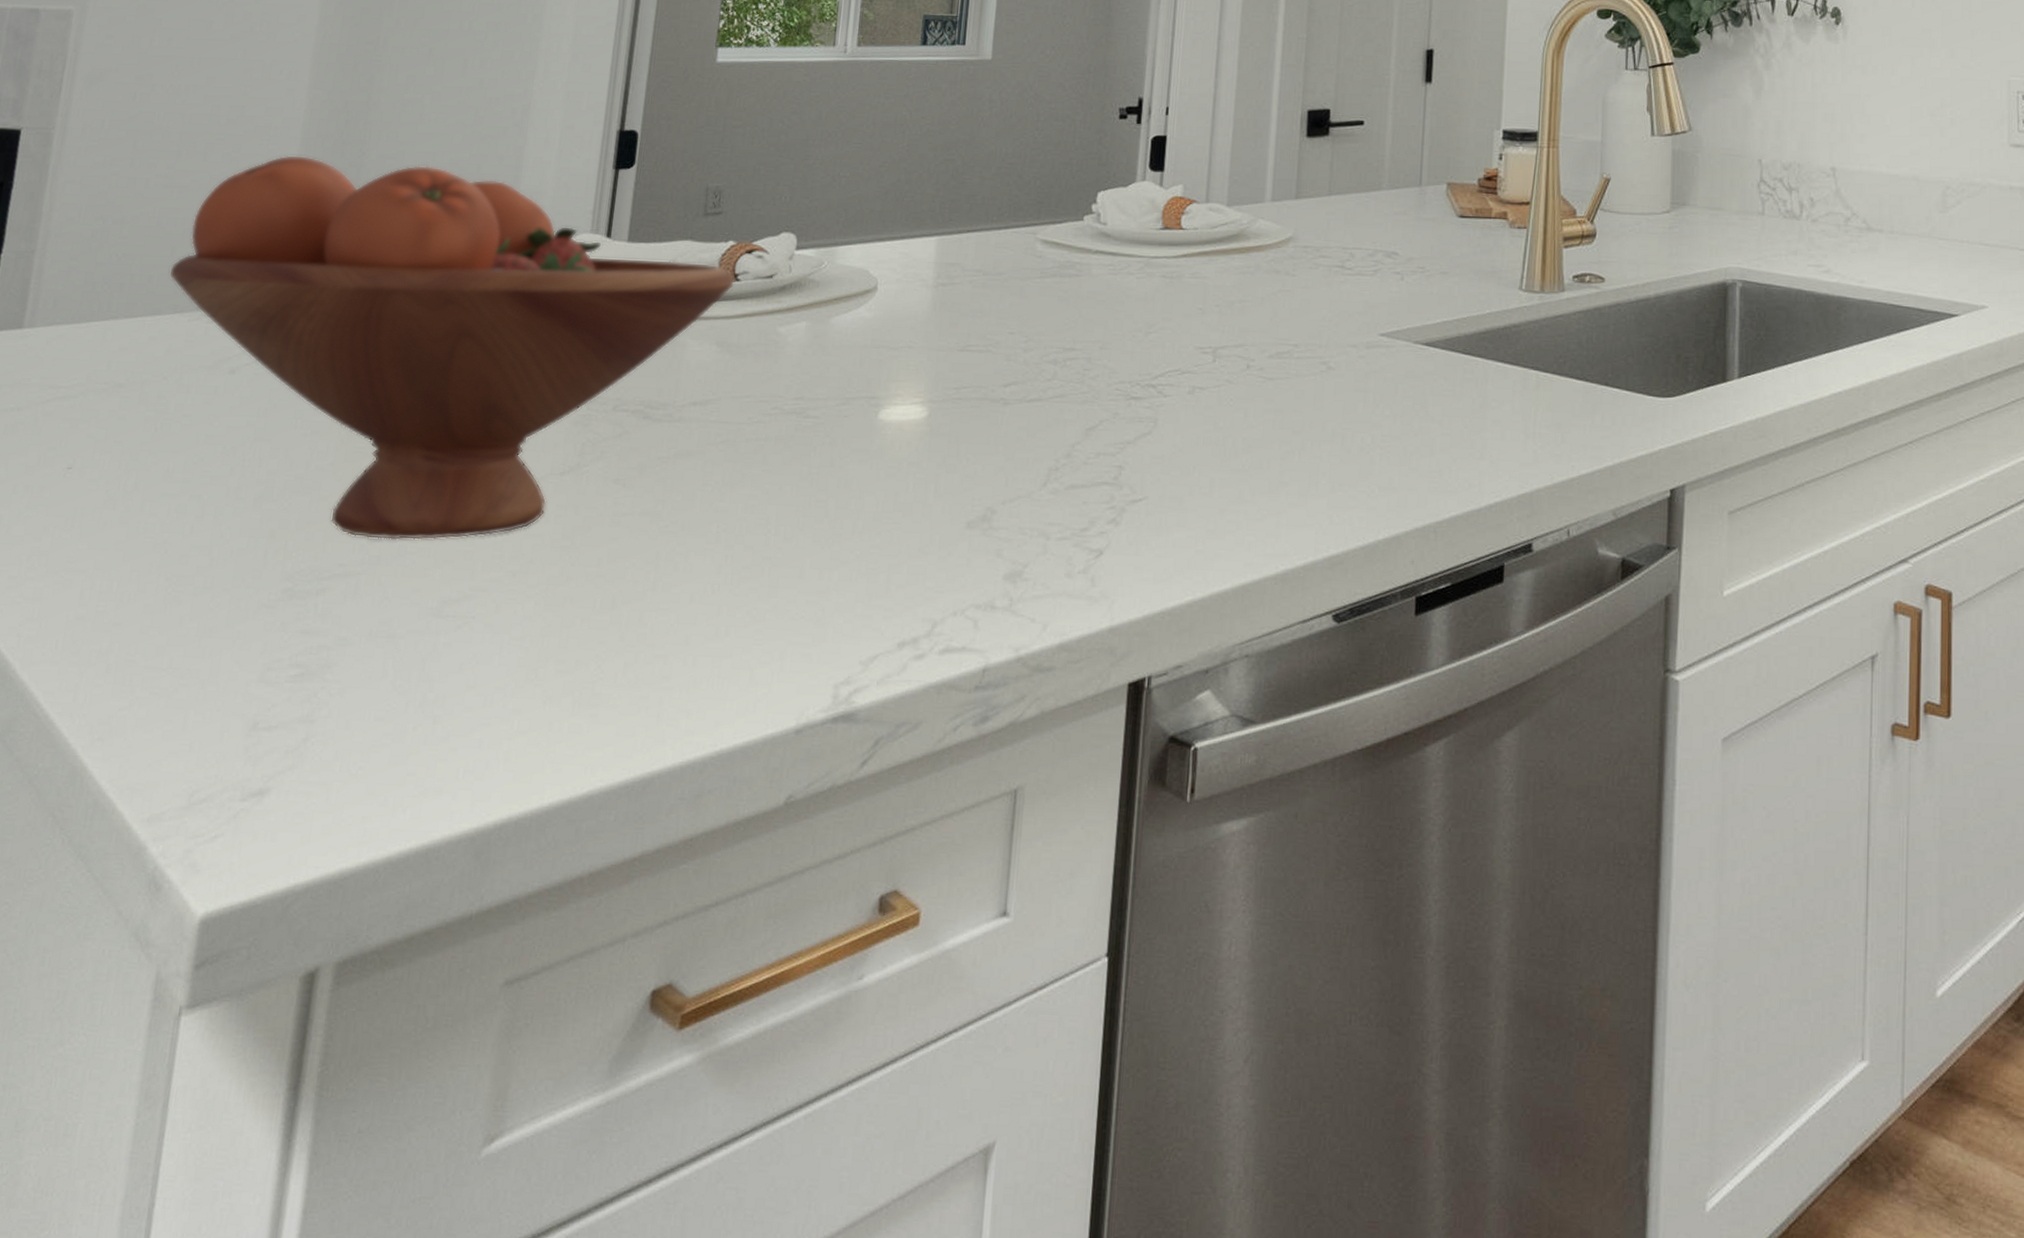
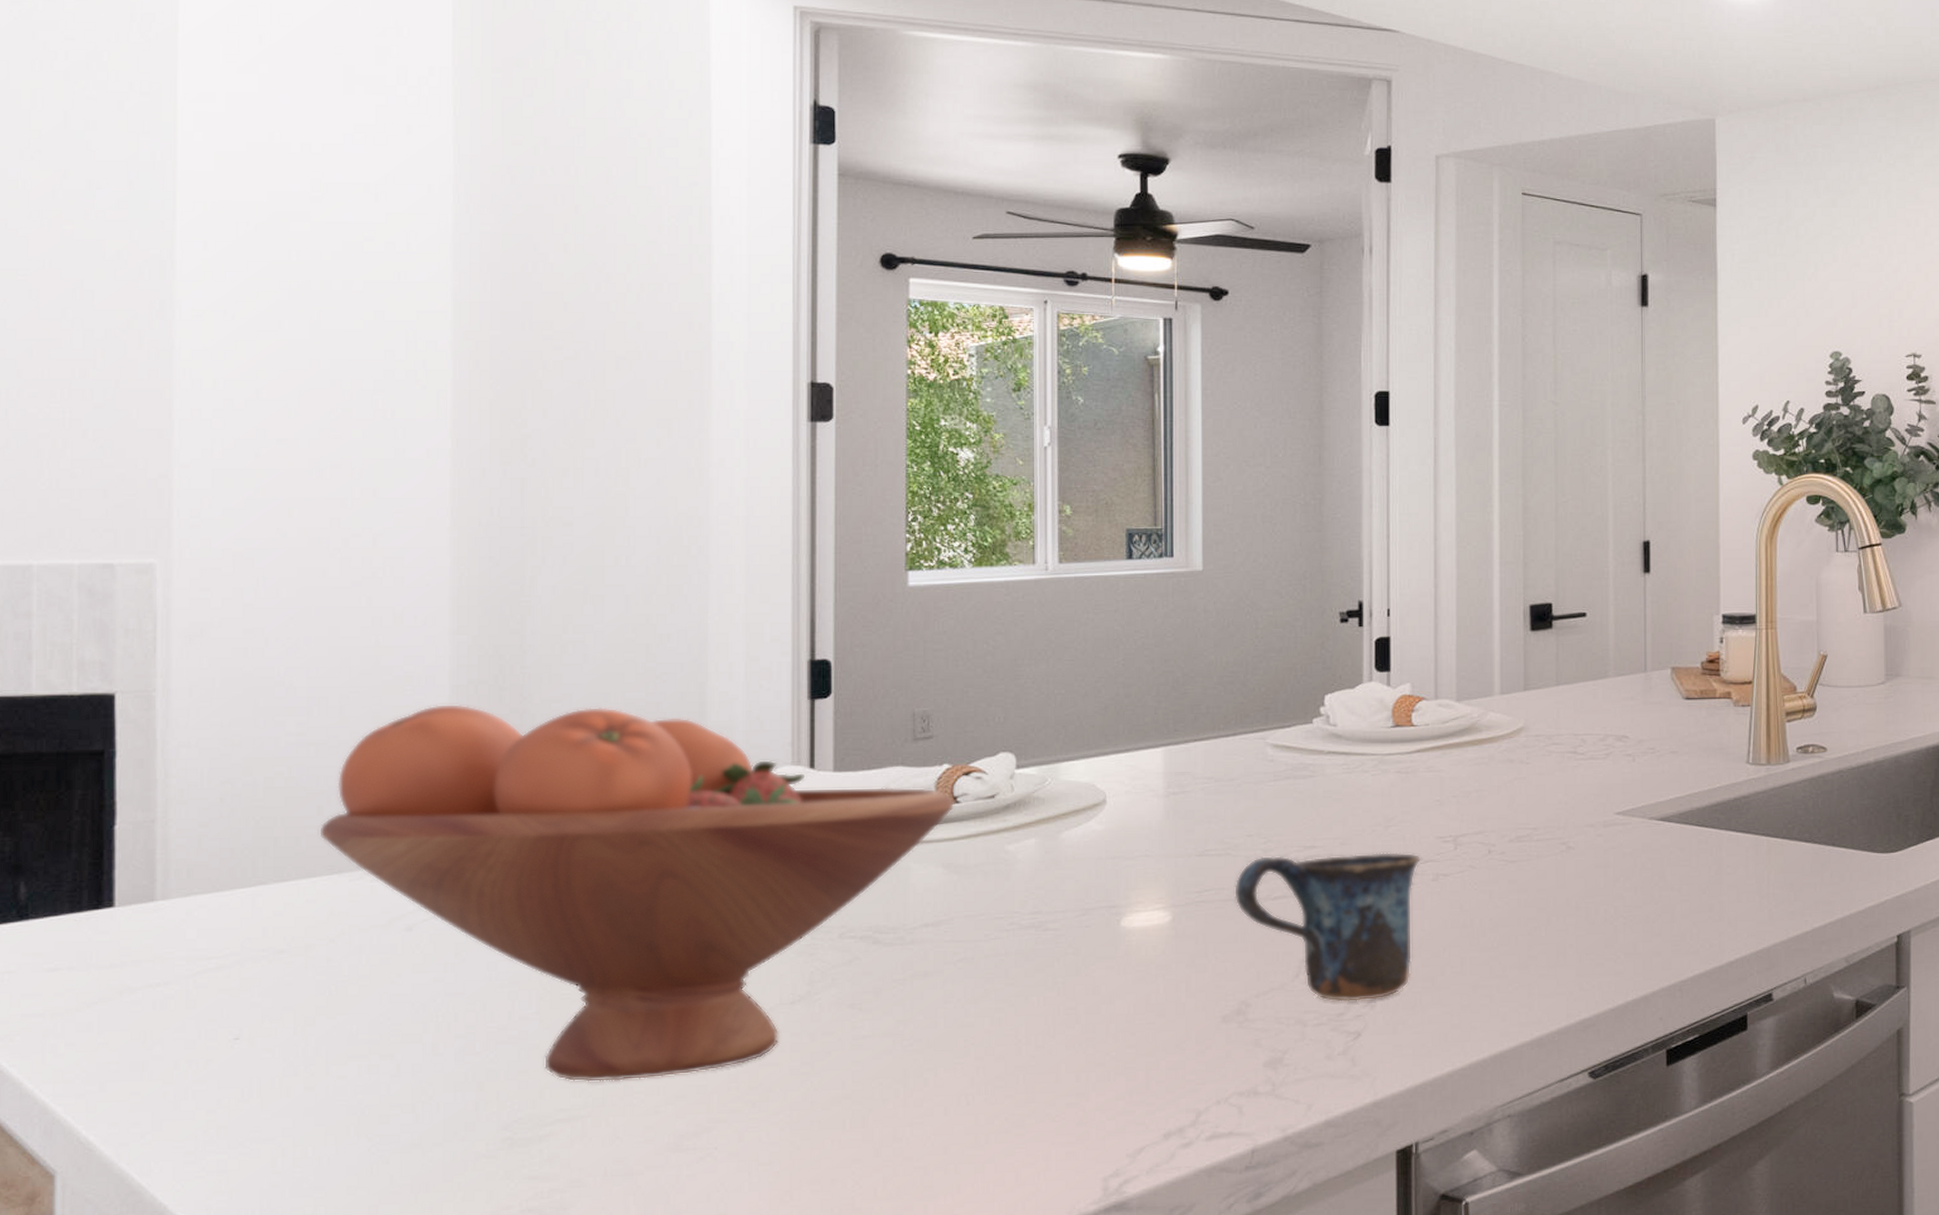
mug: none [991,356,1178,517] -> present [1234,852,1421,1002]

